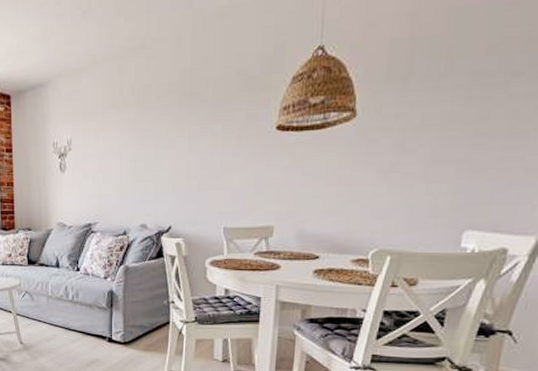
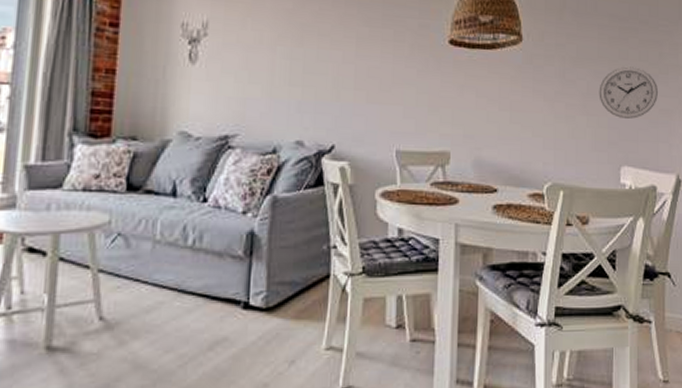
wall clock: none [444,126,528,182] -> present [599,66,659,119]

